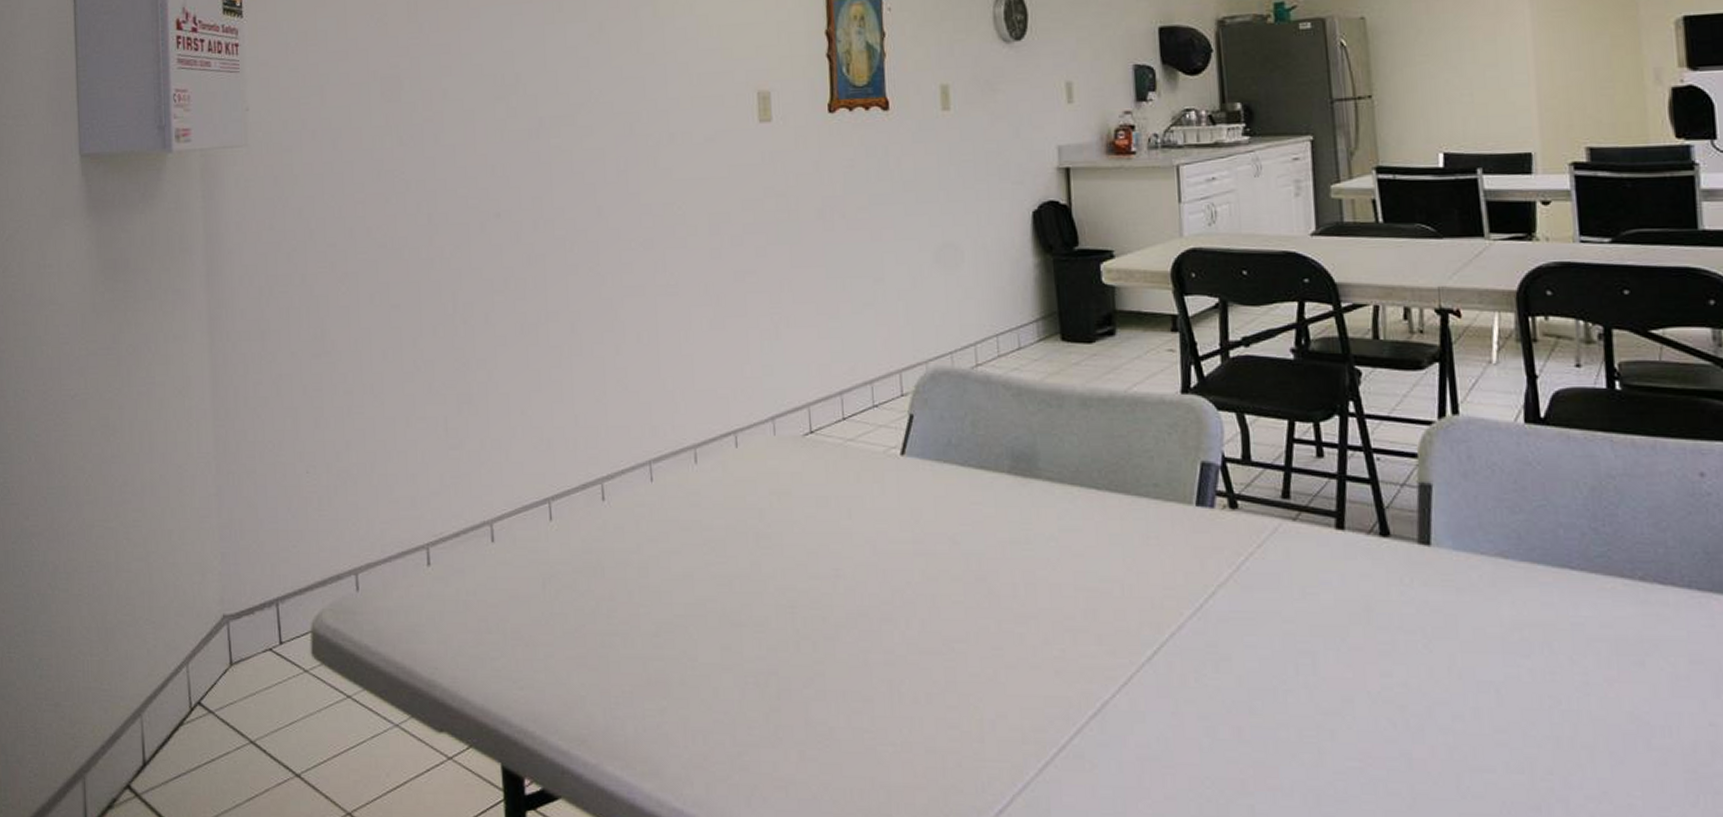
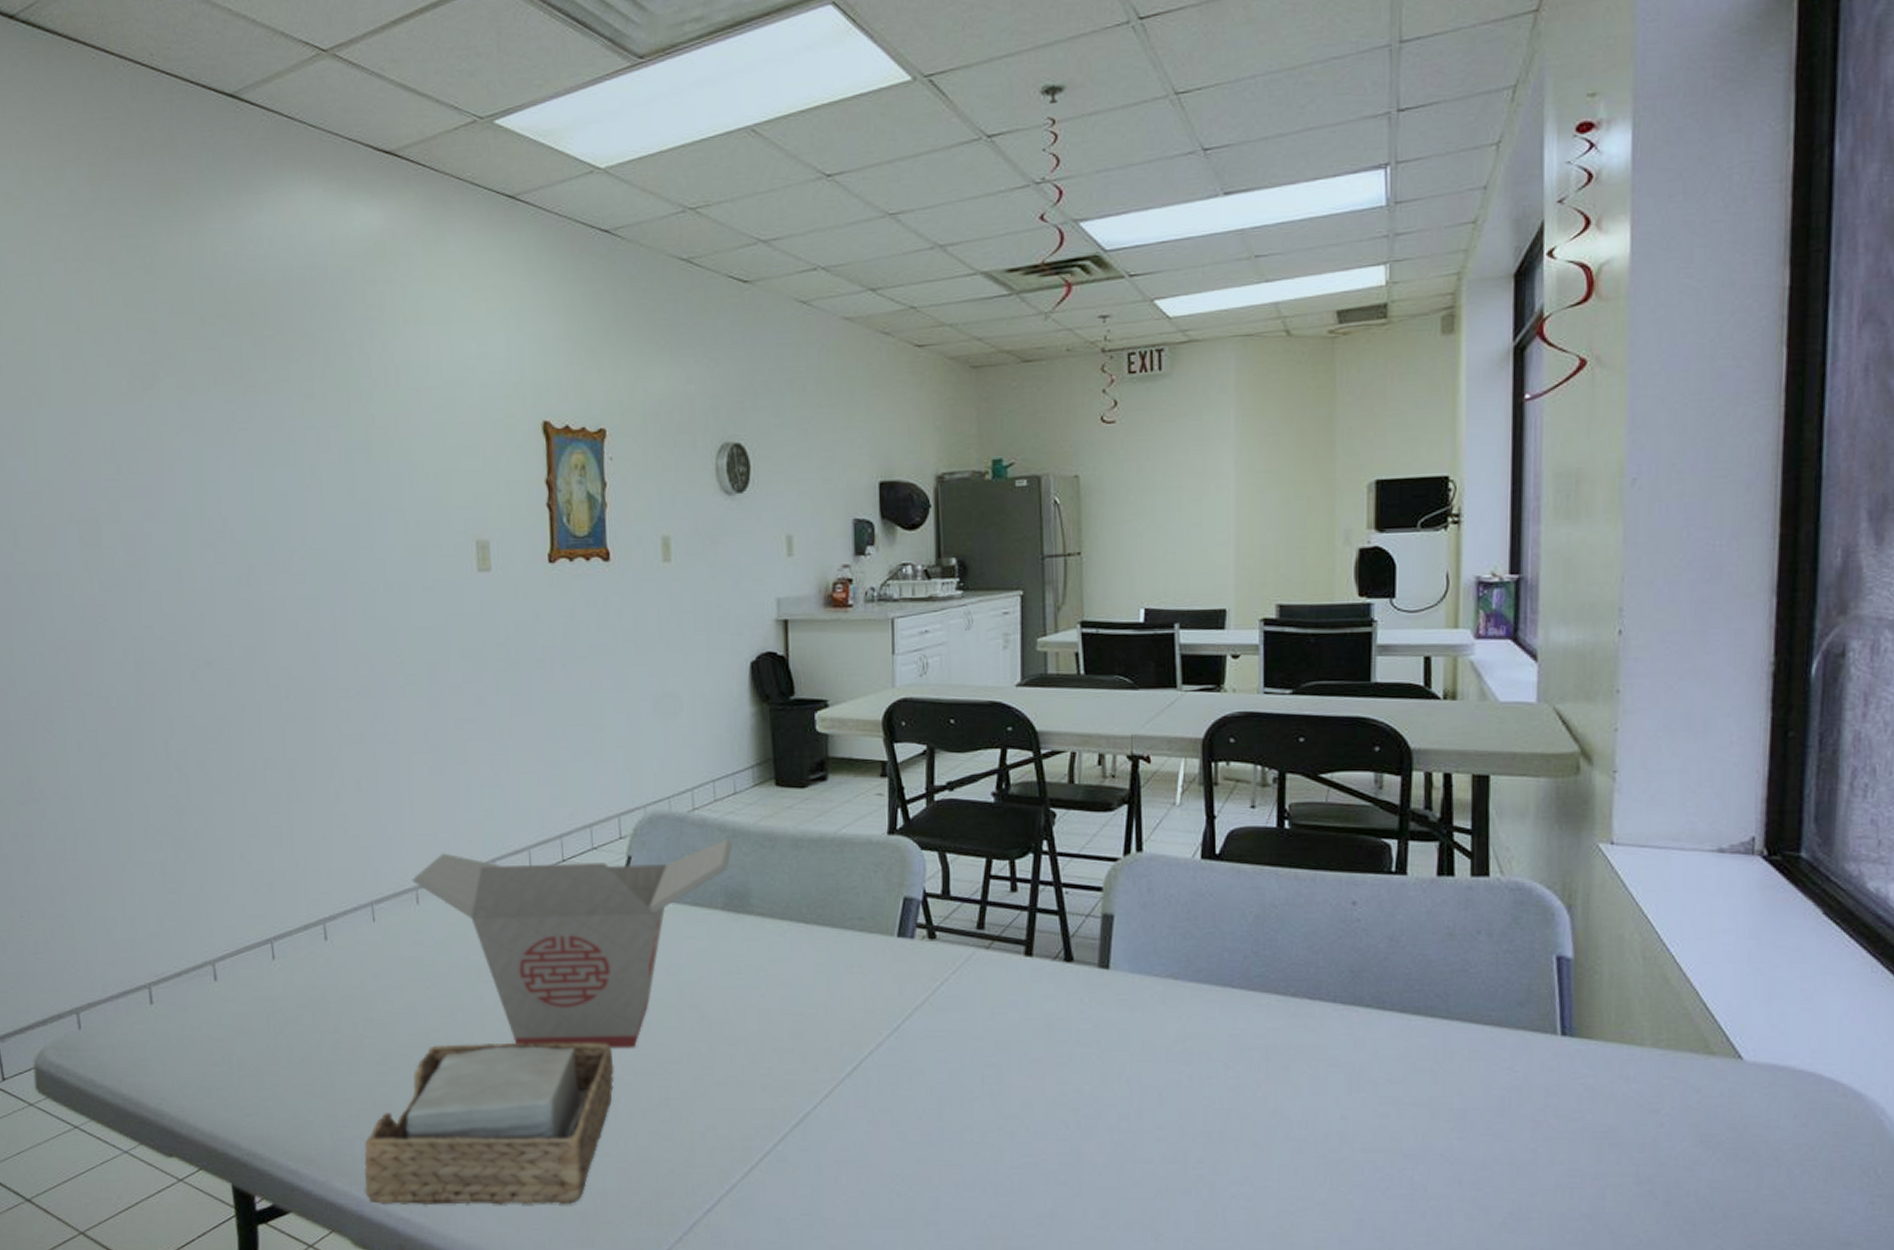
napkin holder: none [636,614,898,800] -> present [364,1042,614,1205]
takeout container: none [690,397,1019,624] -> present [412,839,733,1048]

